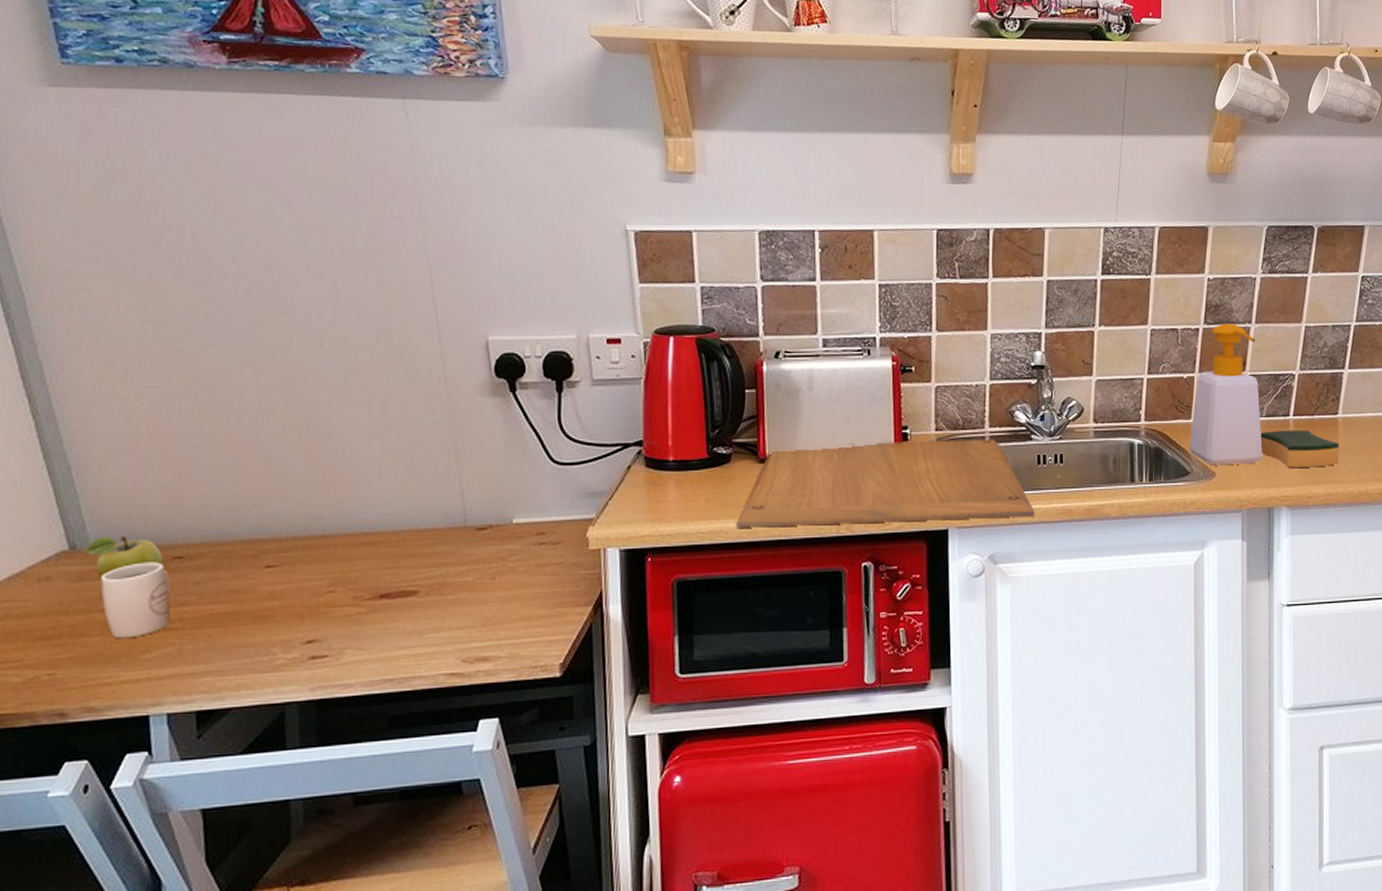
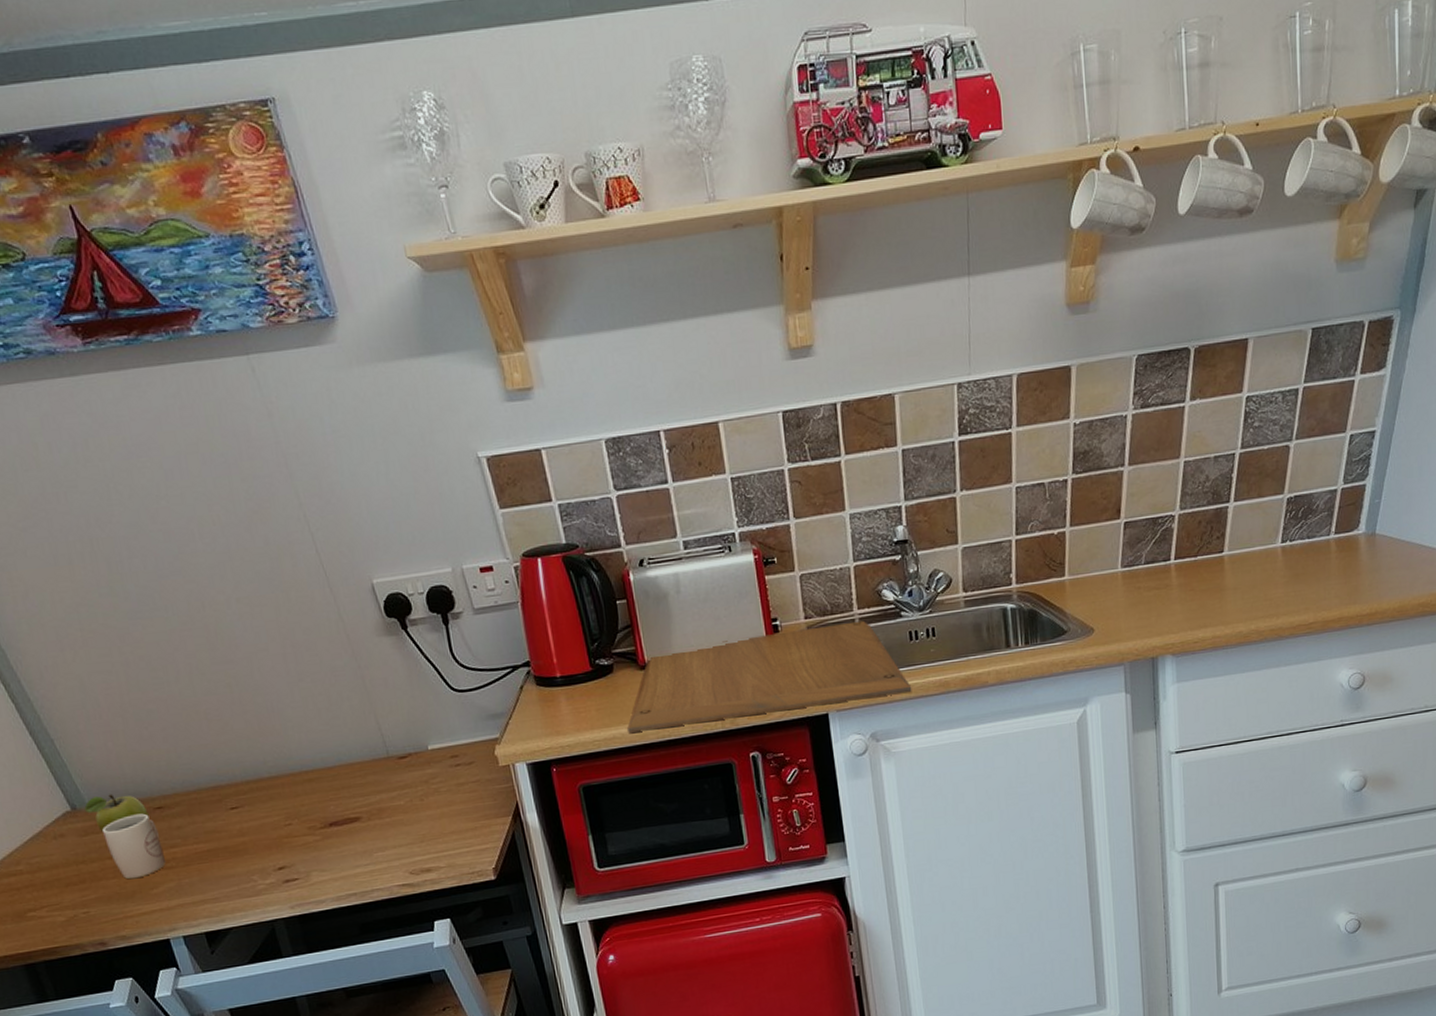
soap bottle: present [1189,323,1263,466] -> none [1064,469,1143,621]
sponge: present [1260,430,1339,467] -> none [1139,573,1226,614]

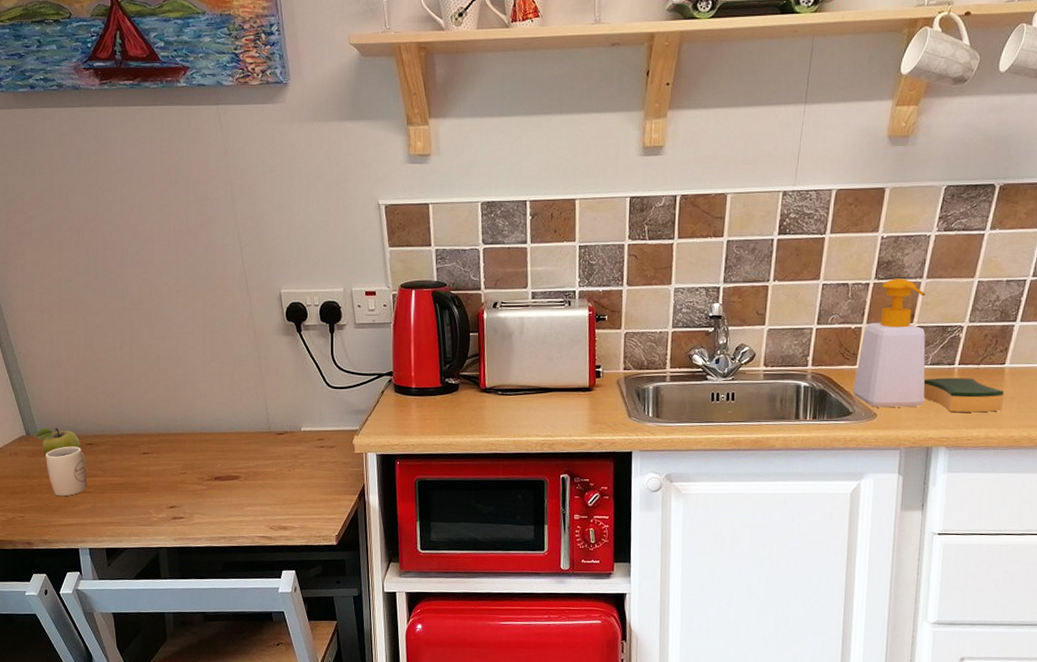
chopping board: present [627,620,912,733] -> none [463,378,708,445]
soap bottle: none [1064,469,1143,621] -> present [853,278,926,408]
sponge: none [1139,573,1226,614] -> present [923,377,1003,413]

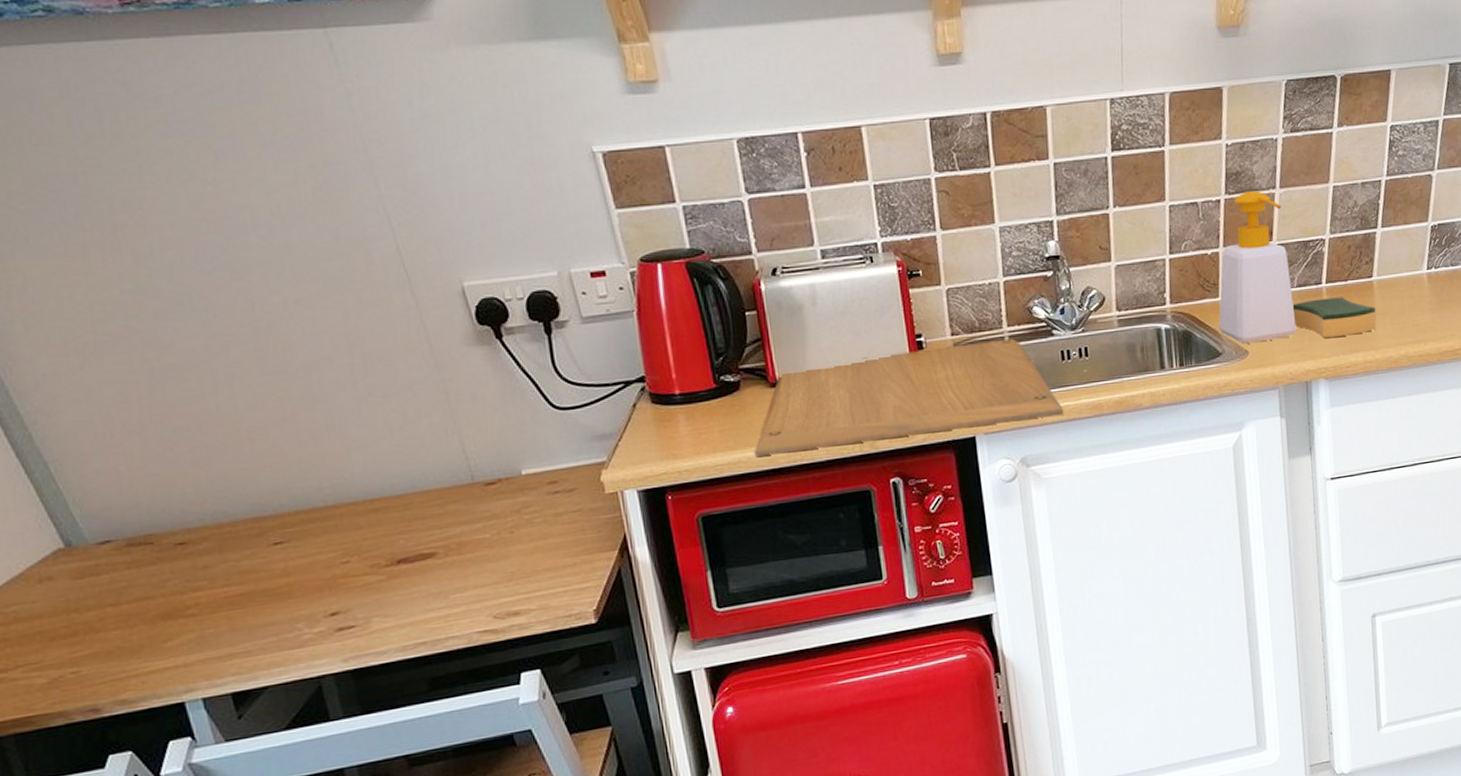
fruit: present [36,427,81,456] -> none [83,527,167,574]
mug: present [46,446,87,497] -> none [105,550,185,631]
chopping board: none [463,378,708,445] -> present [754,338,1064,456]

